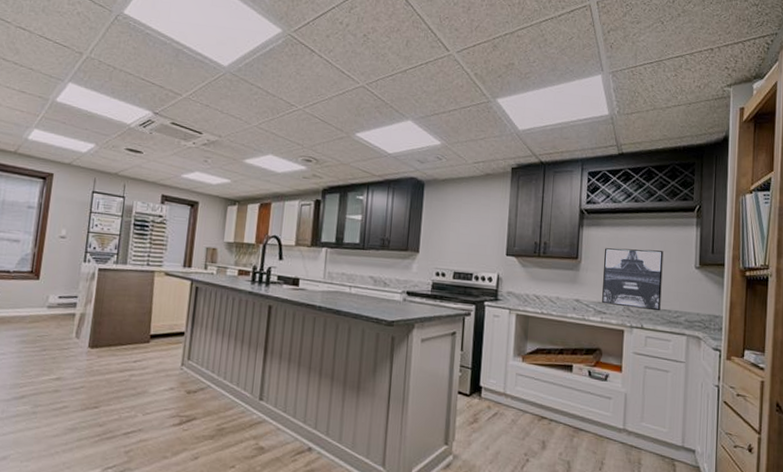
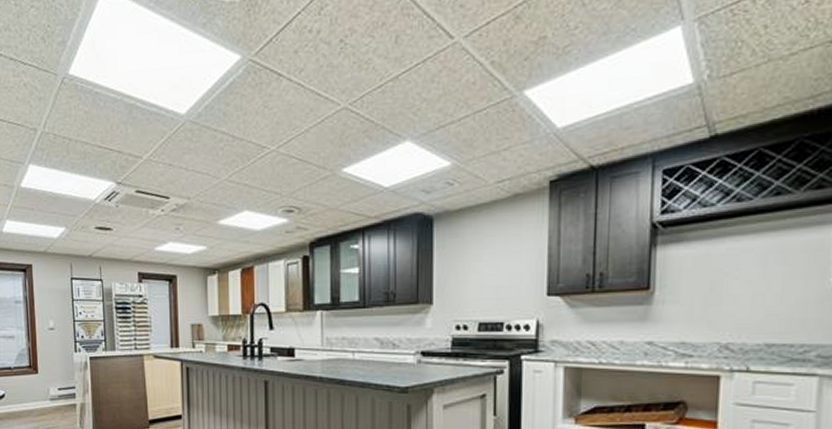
wall art: present [602,248,664,311] -> none [686,265,783,347]

